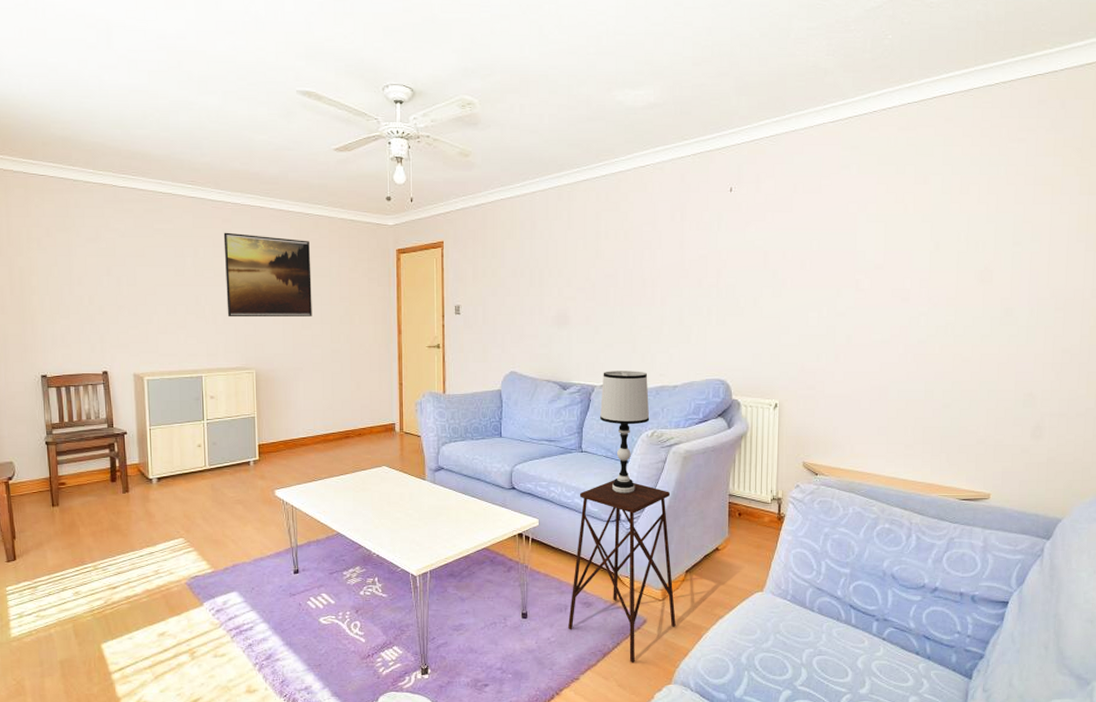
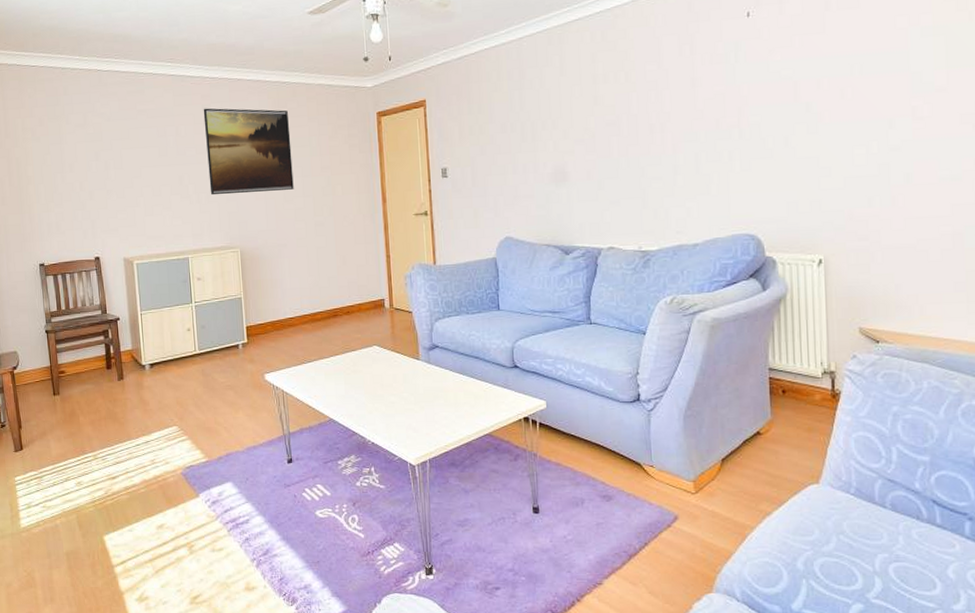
side table: present [568,480,676,662] -> none [586,354,713,566]
table lamp: present [600,371,650,493] -> none [609,229,668,370]

